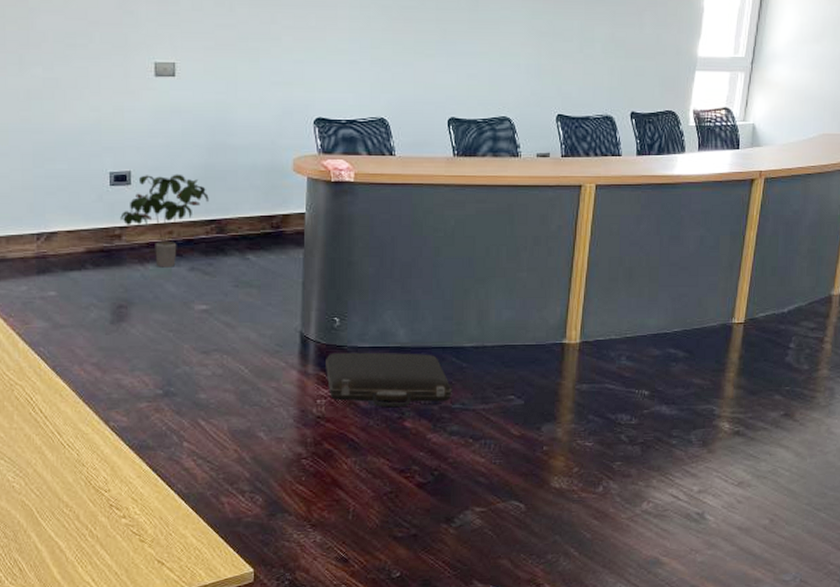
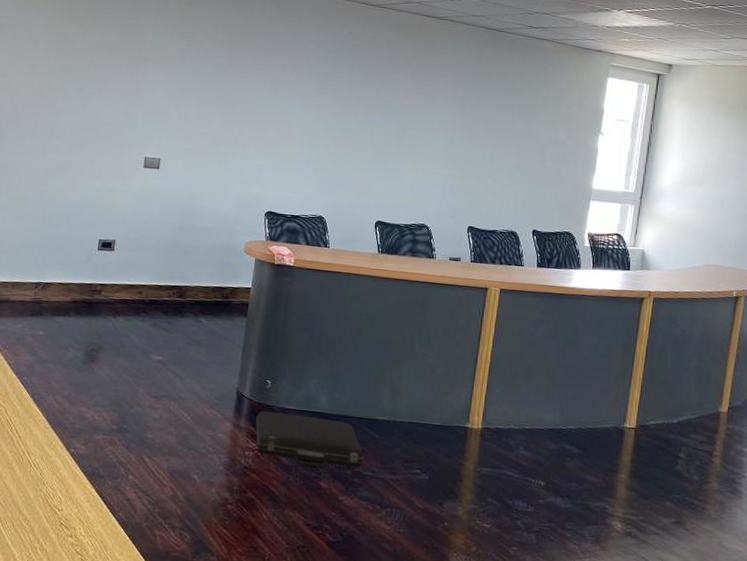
potted plant: present [120,174,209,268] -> none [102,244,174,322]

